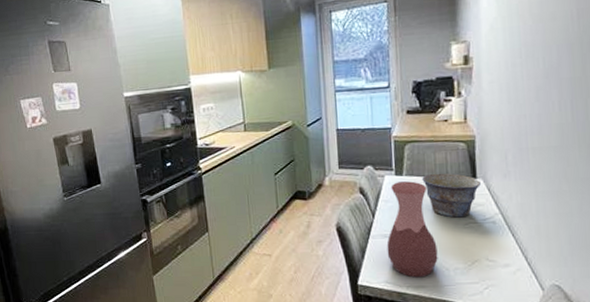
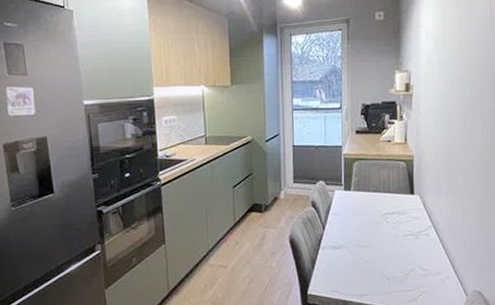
vase: present [387,181,438,278] -> none [335,196,380,287]
bowl: present [422,173,481,218] -> none [368,189,417,230]

